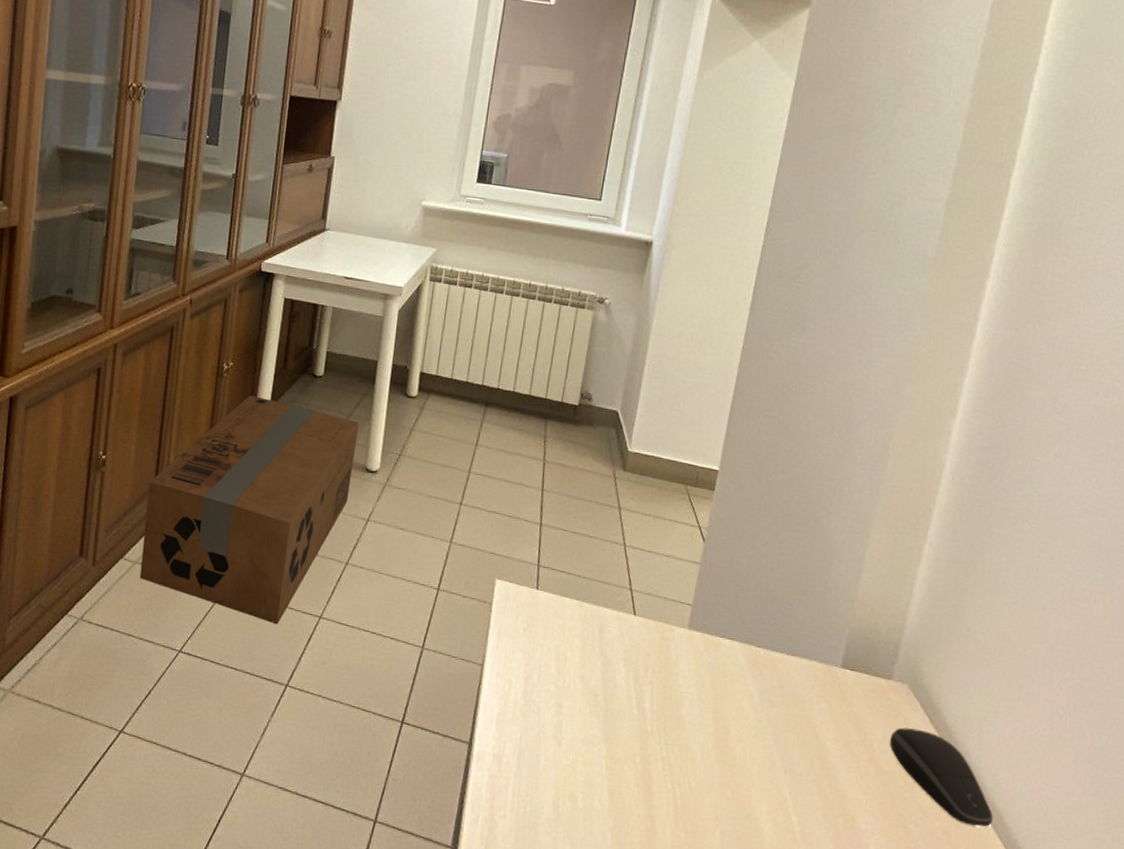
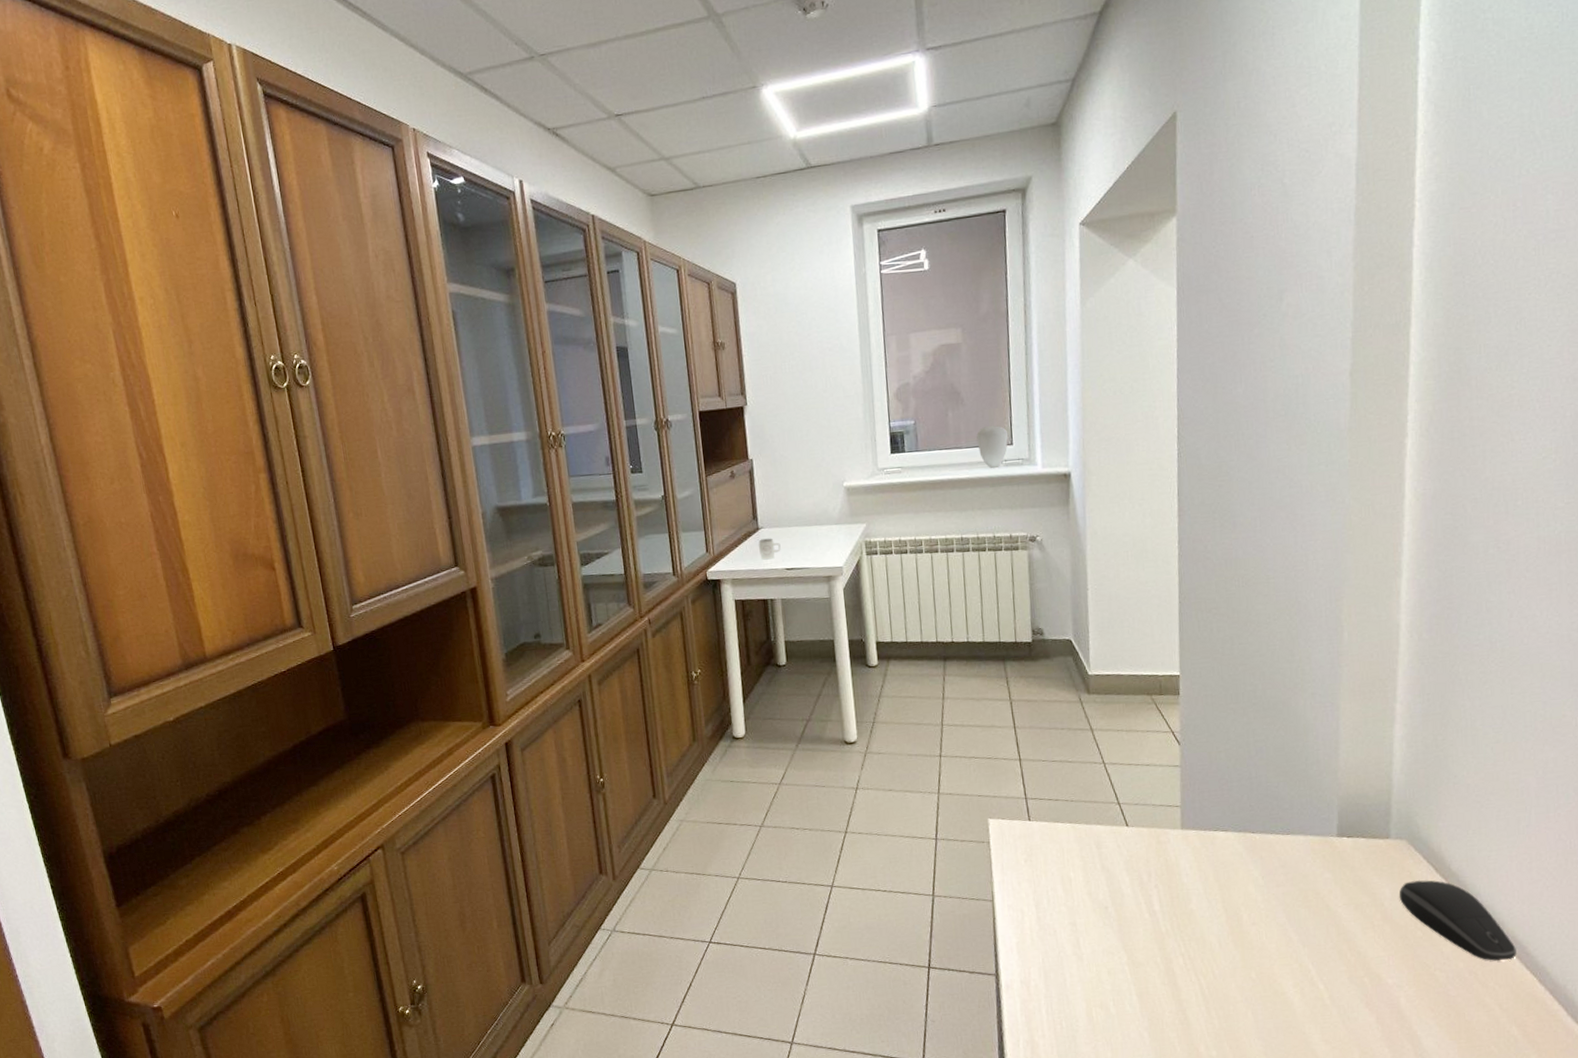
cardboard box: present [139,395,359,625] -> none [647,695,834,901]
mug: none [320,241,344,264] -> present [758,538,781,560]
vase: none [566,176,599,221] -> present [976,425,1009,469]

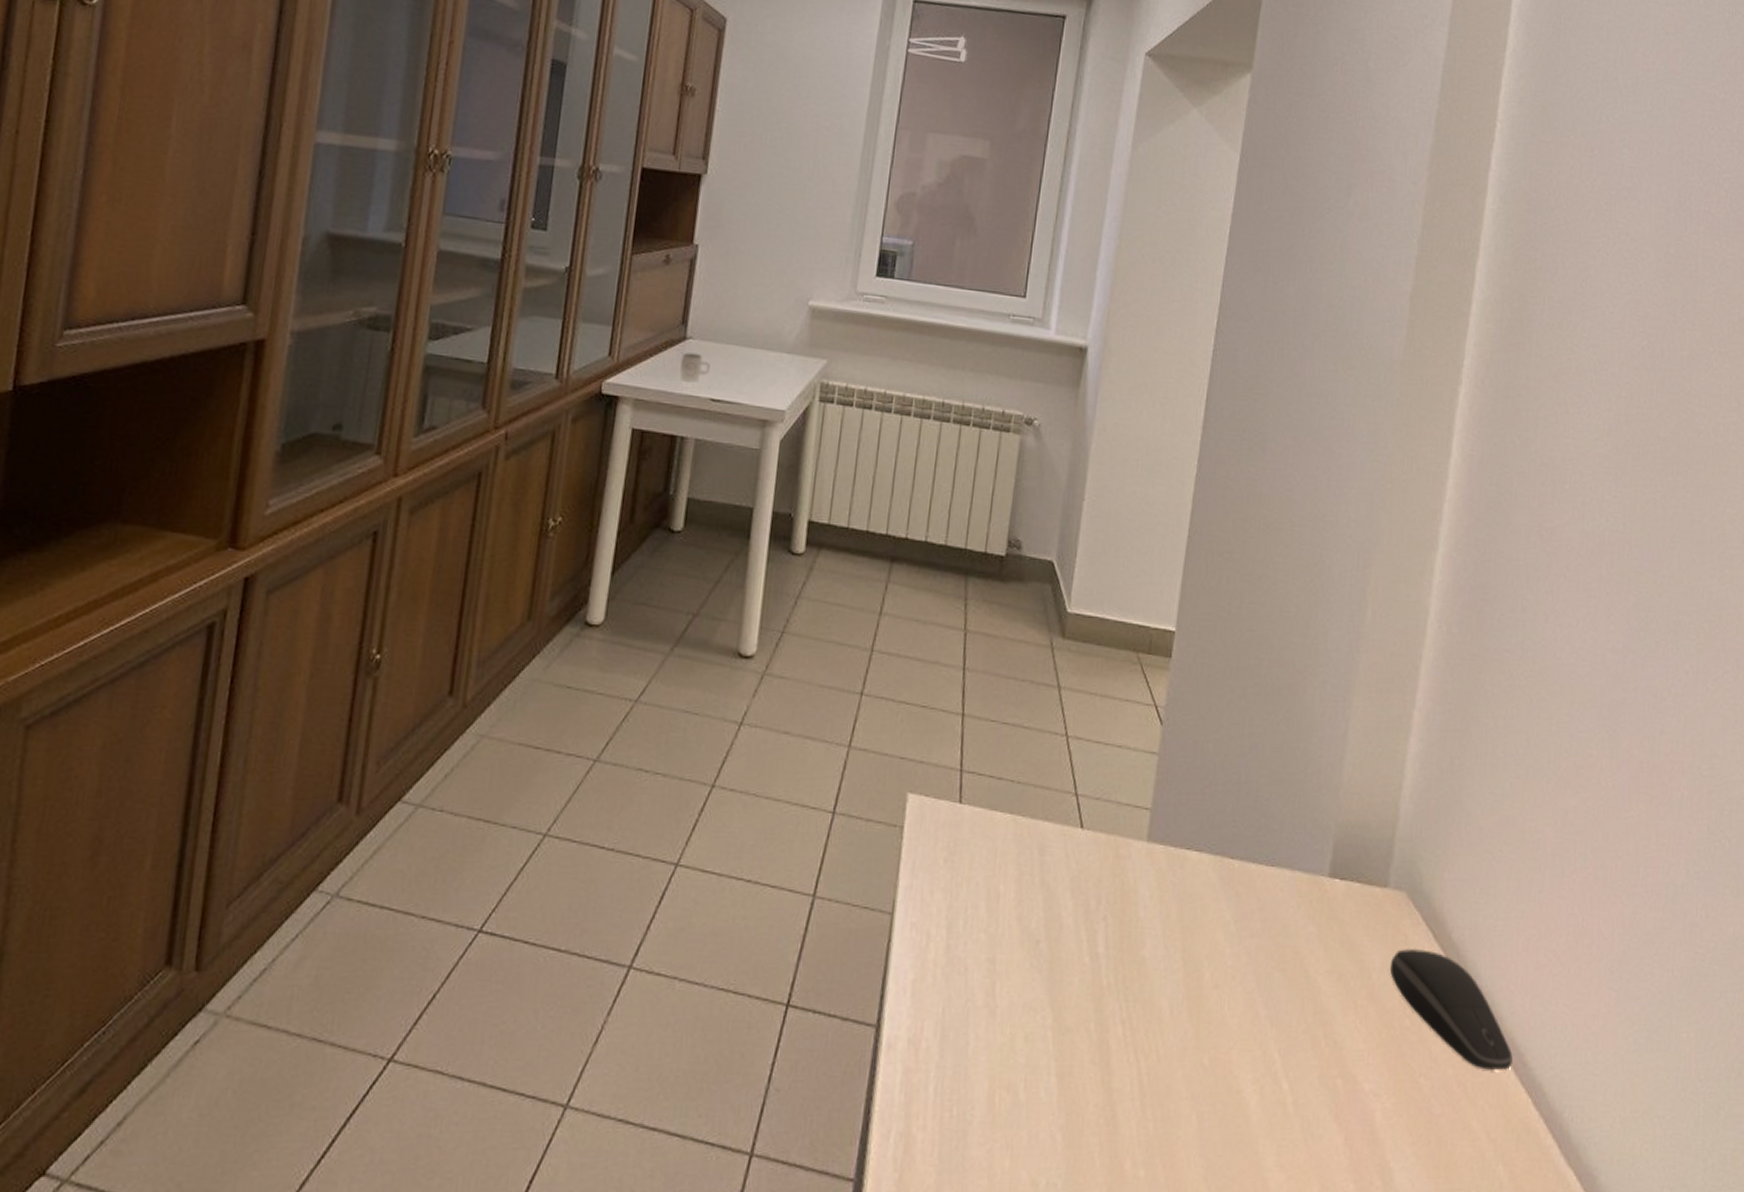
vase: present [976,425,1009,469] -> none [983,268,1023,323]

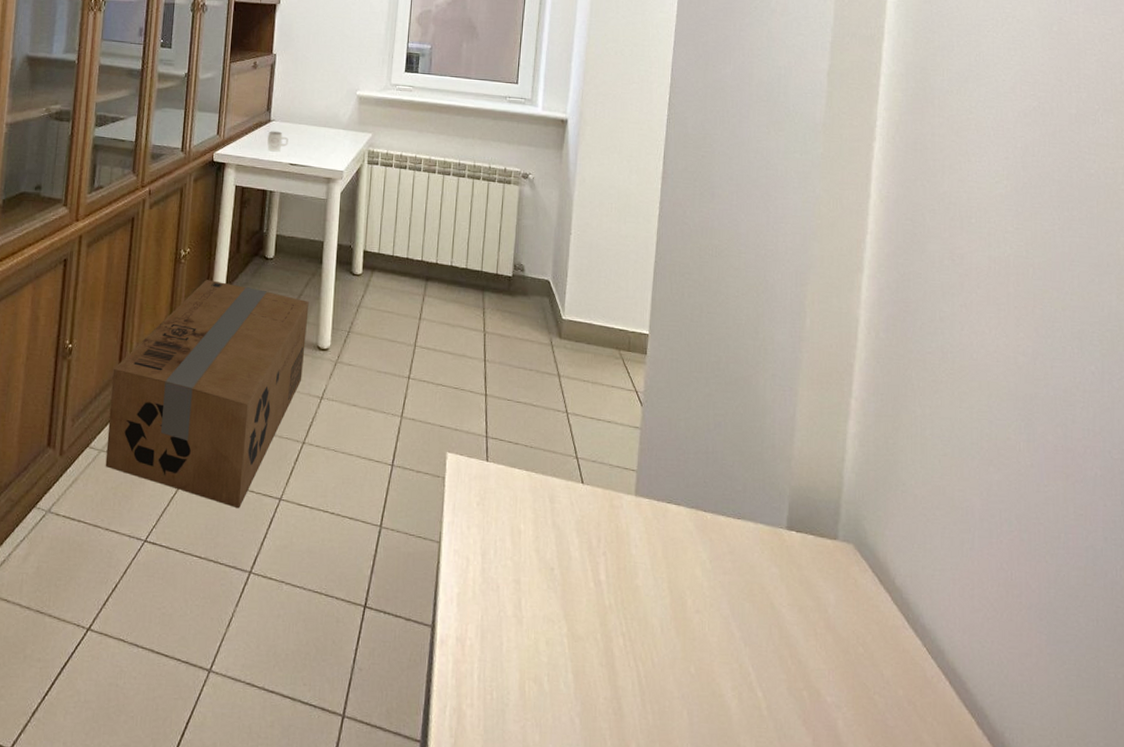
cardboard box: none [424,561,730,880] -> present [105,280,309,509]
computer mouse: present [1390,948,1513,1070] -> none [844,589,956,694]

